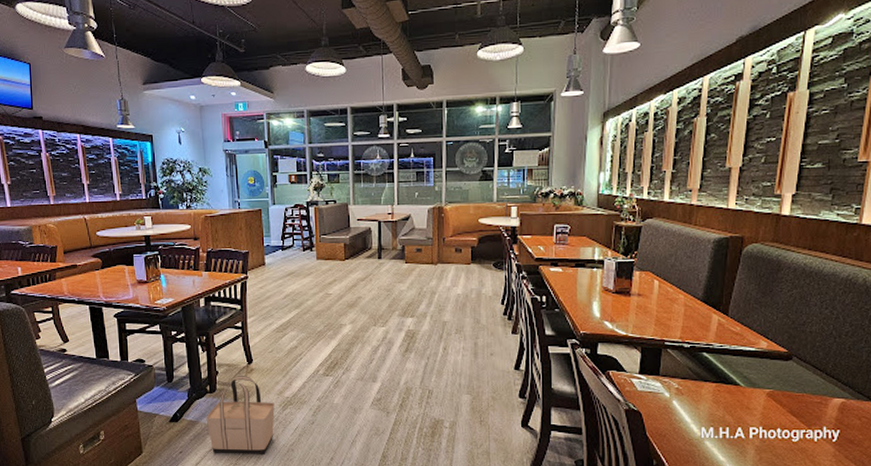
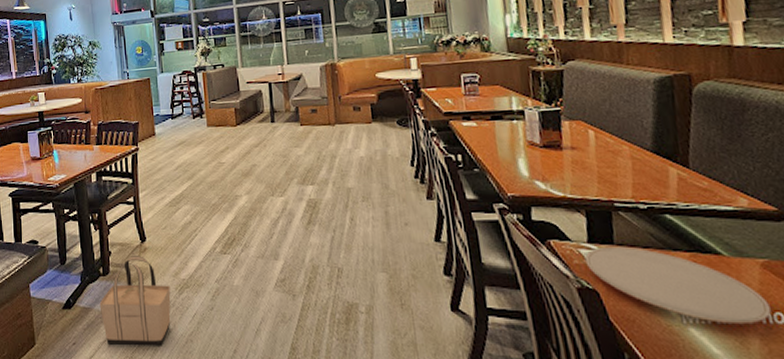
plate: none [635,377,767,439] -> present [584,246,771,325]

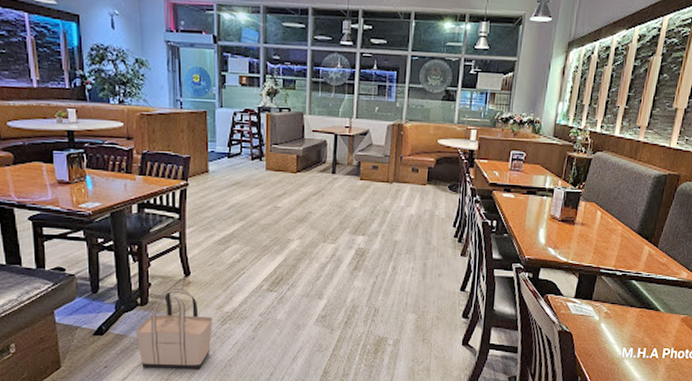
plate: present [584,246,771,325] -> none [569,301,678,359]

